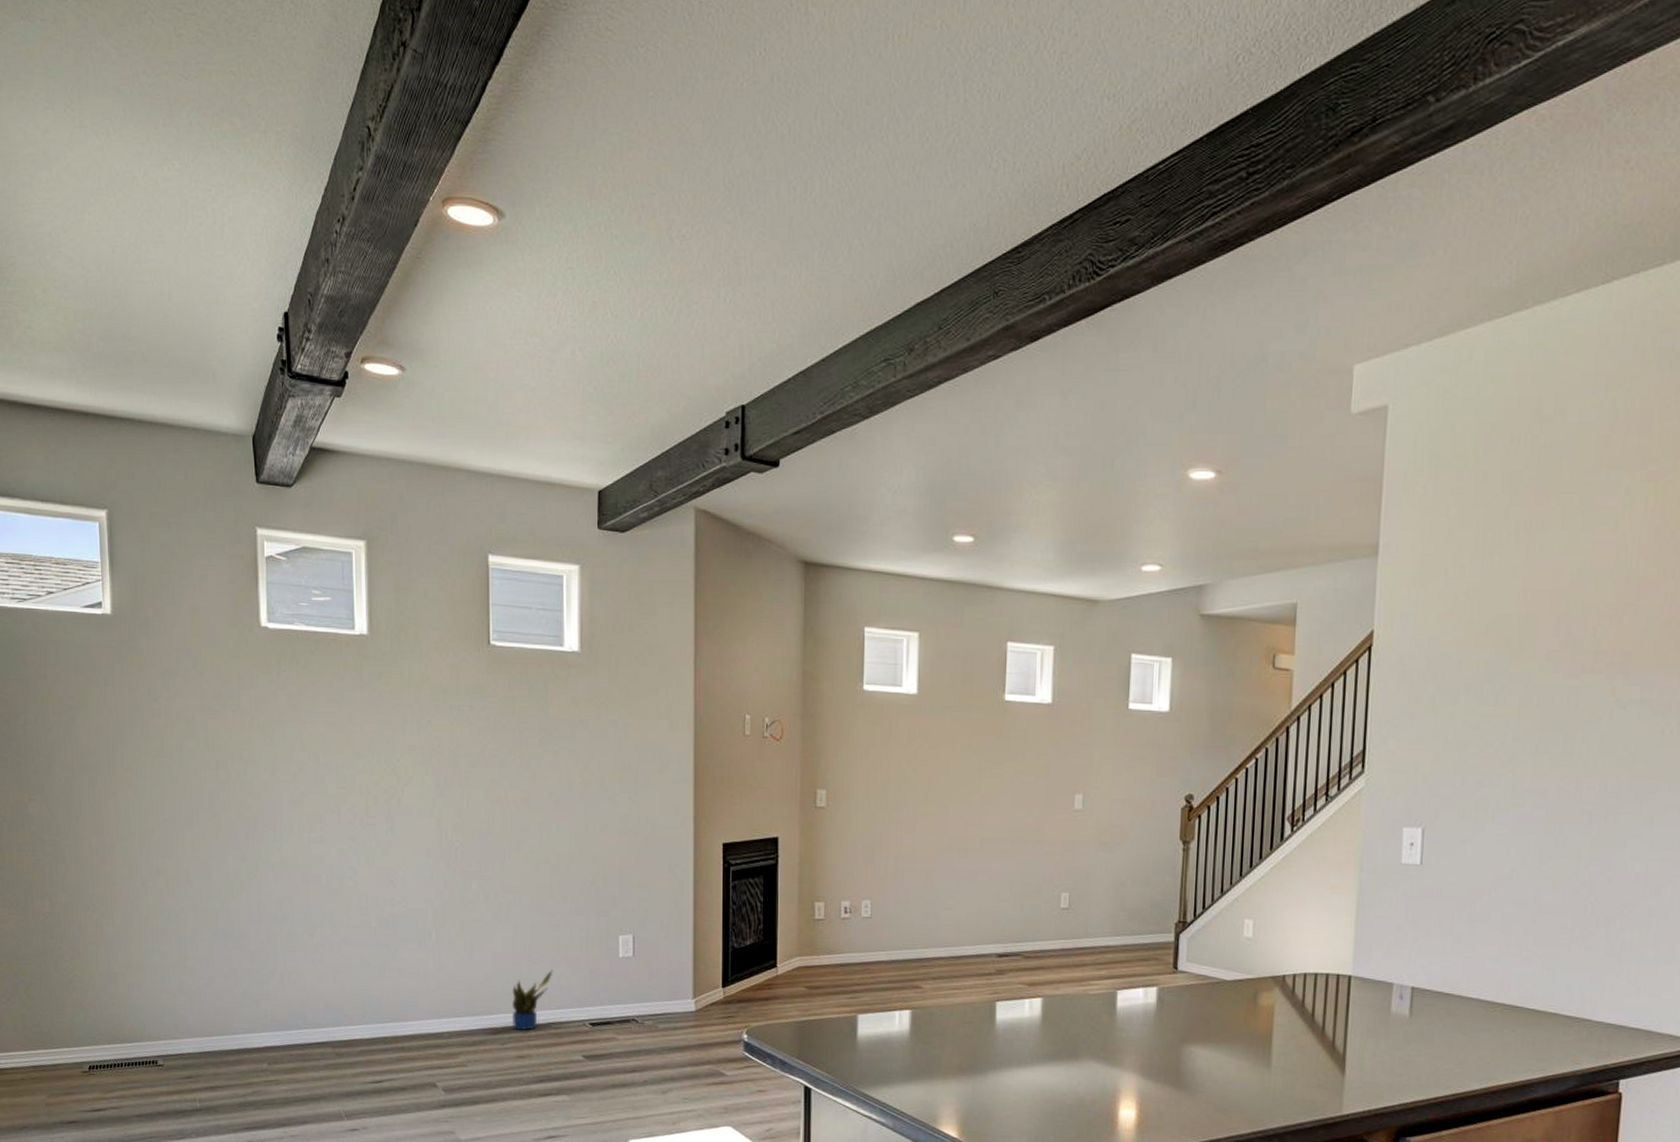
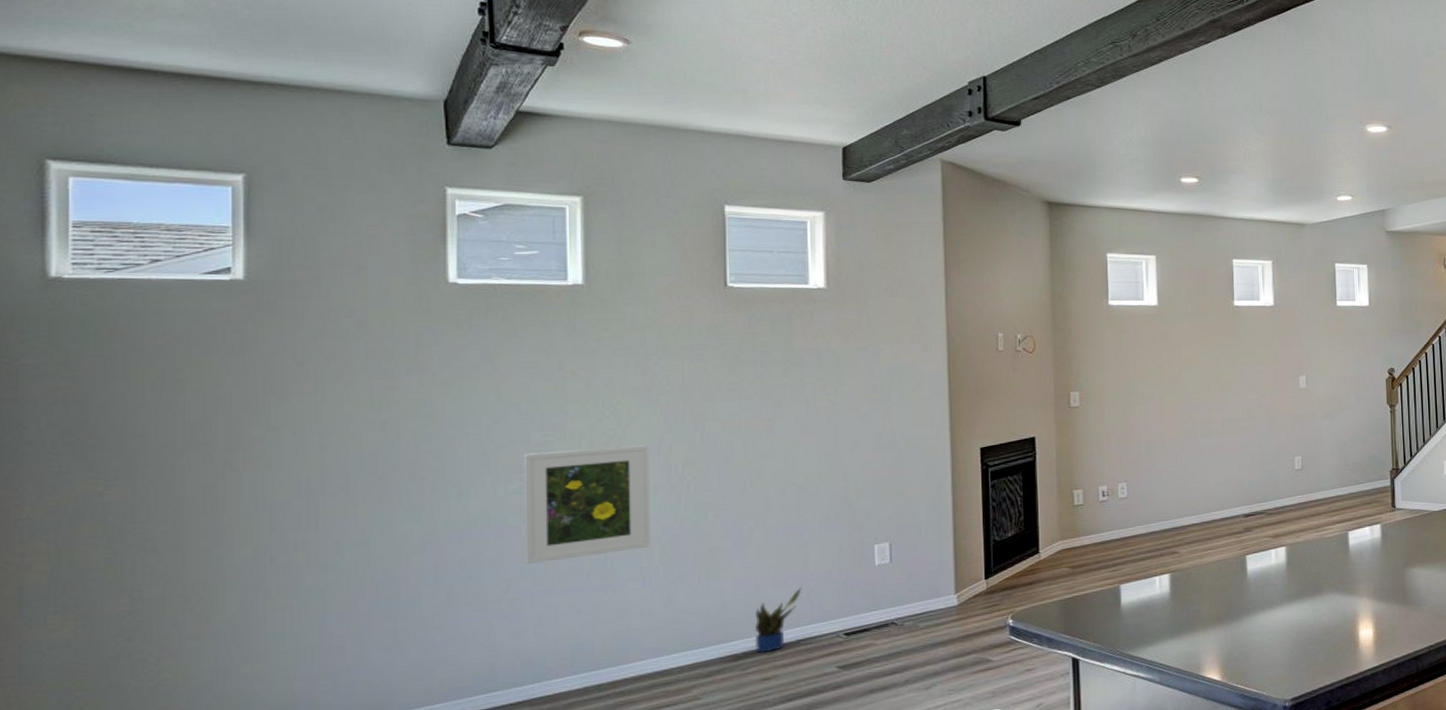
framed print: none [322,804,425,913] -> present [523,445,651,565]

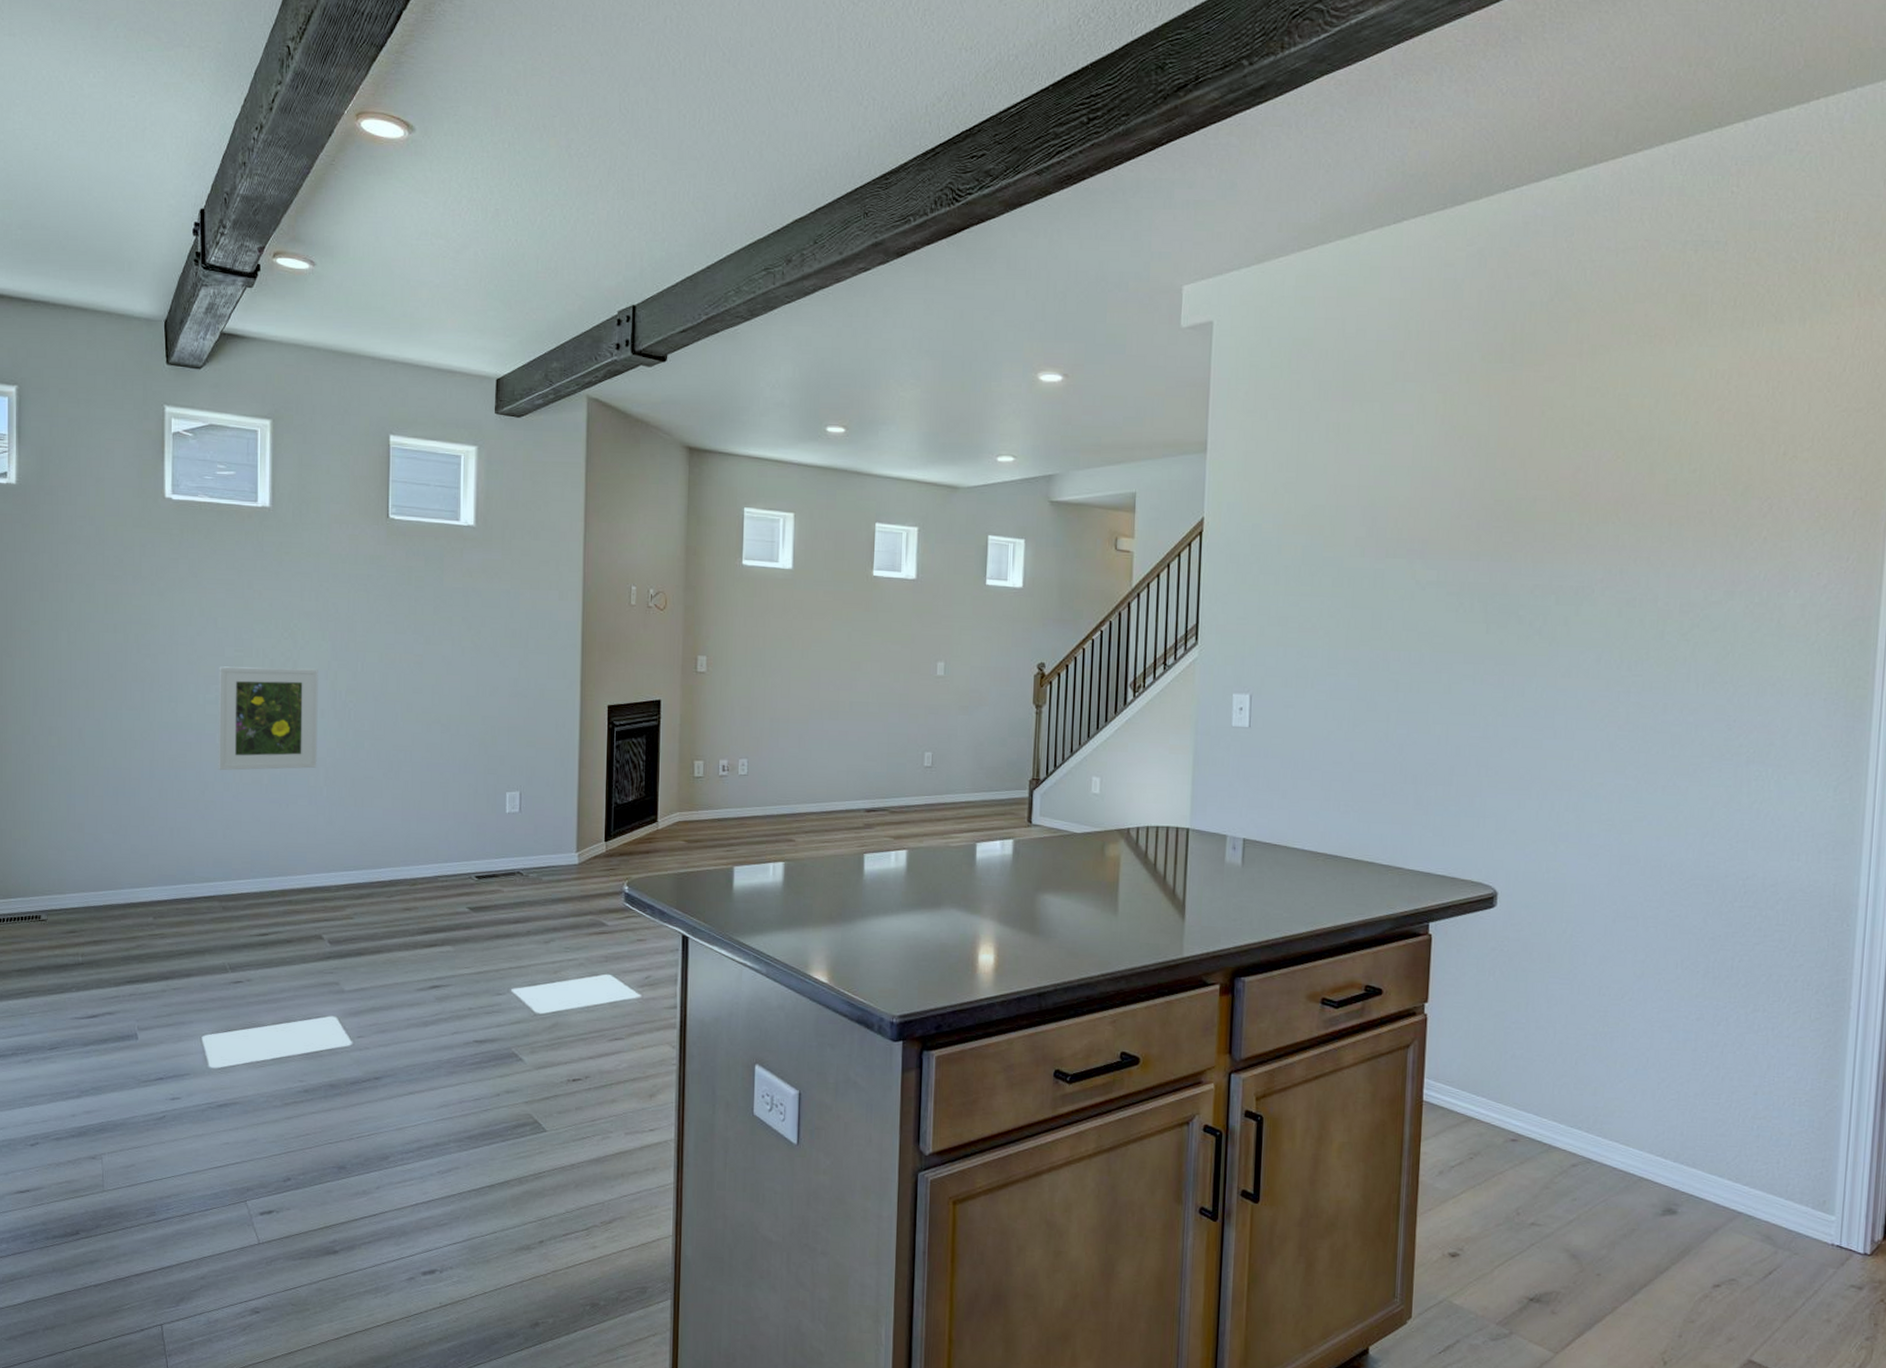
potted plant: present [754,586,802,654] -> none [399,824,441,884]

